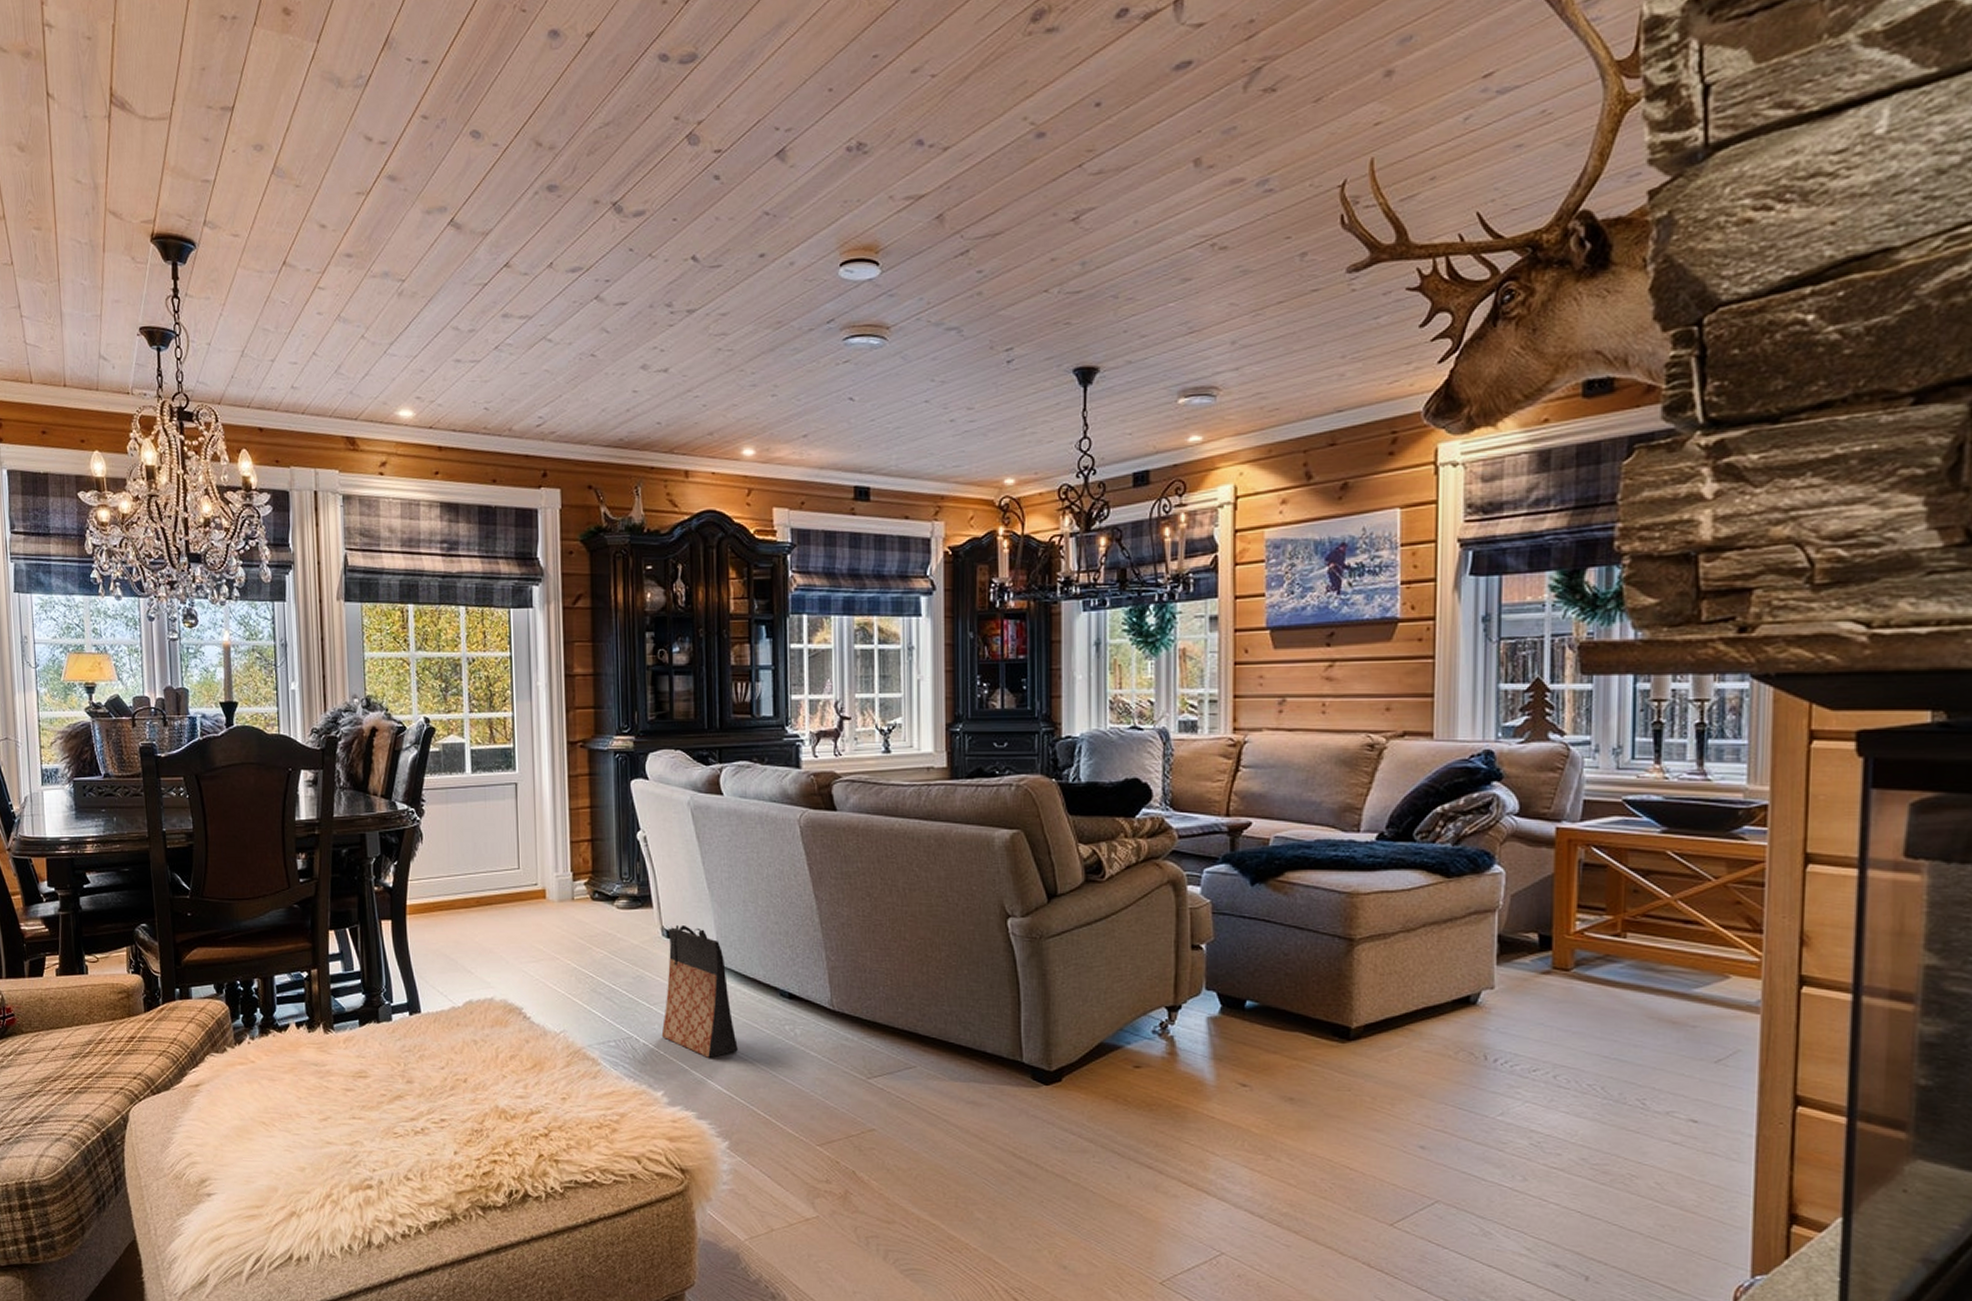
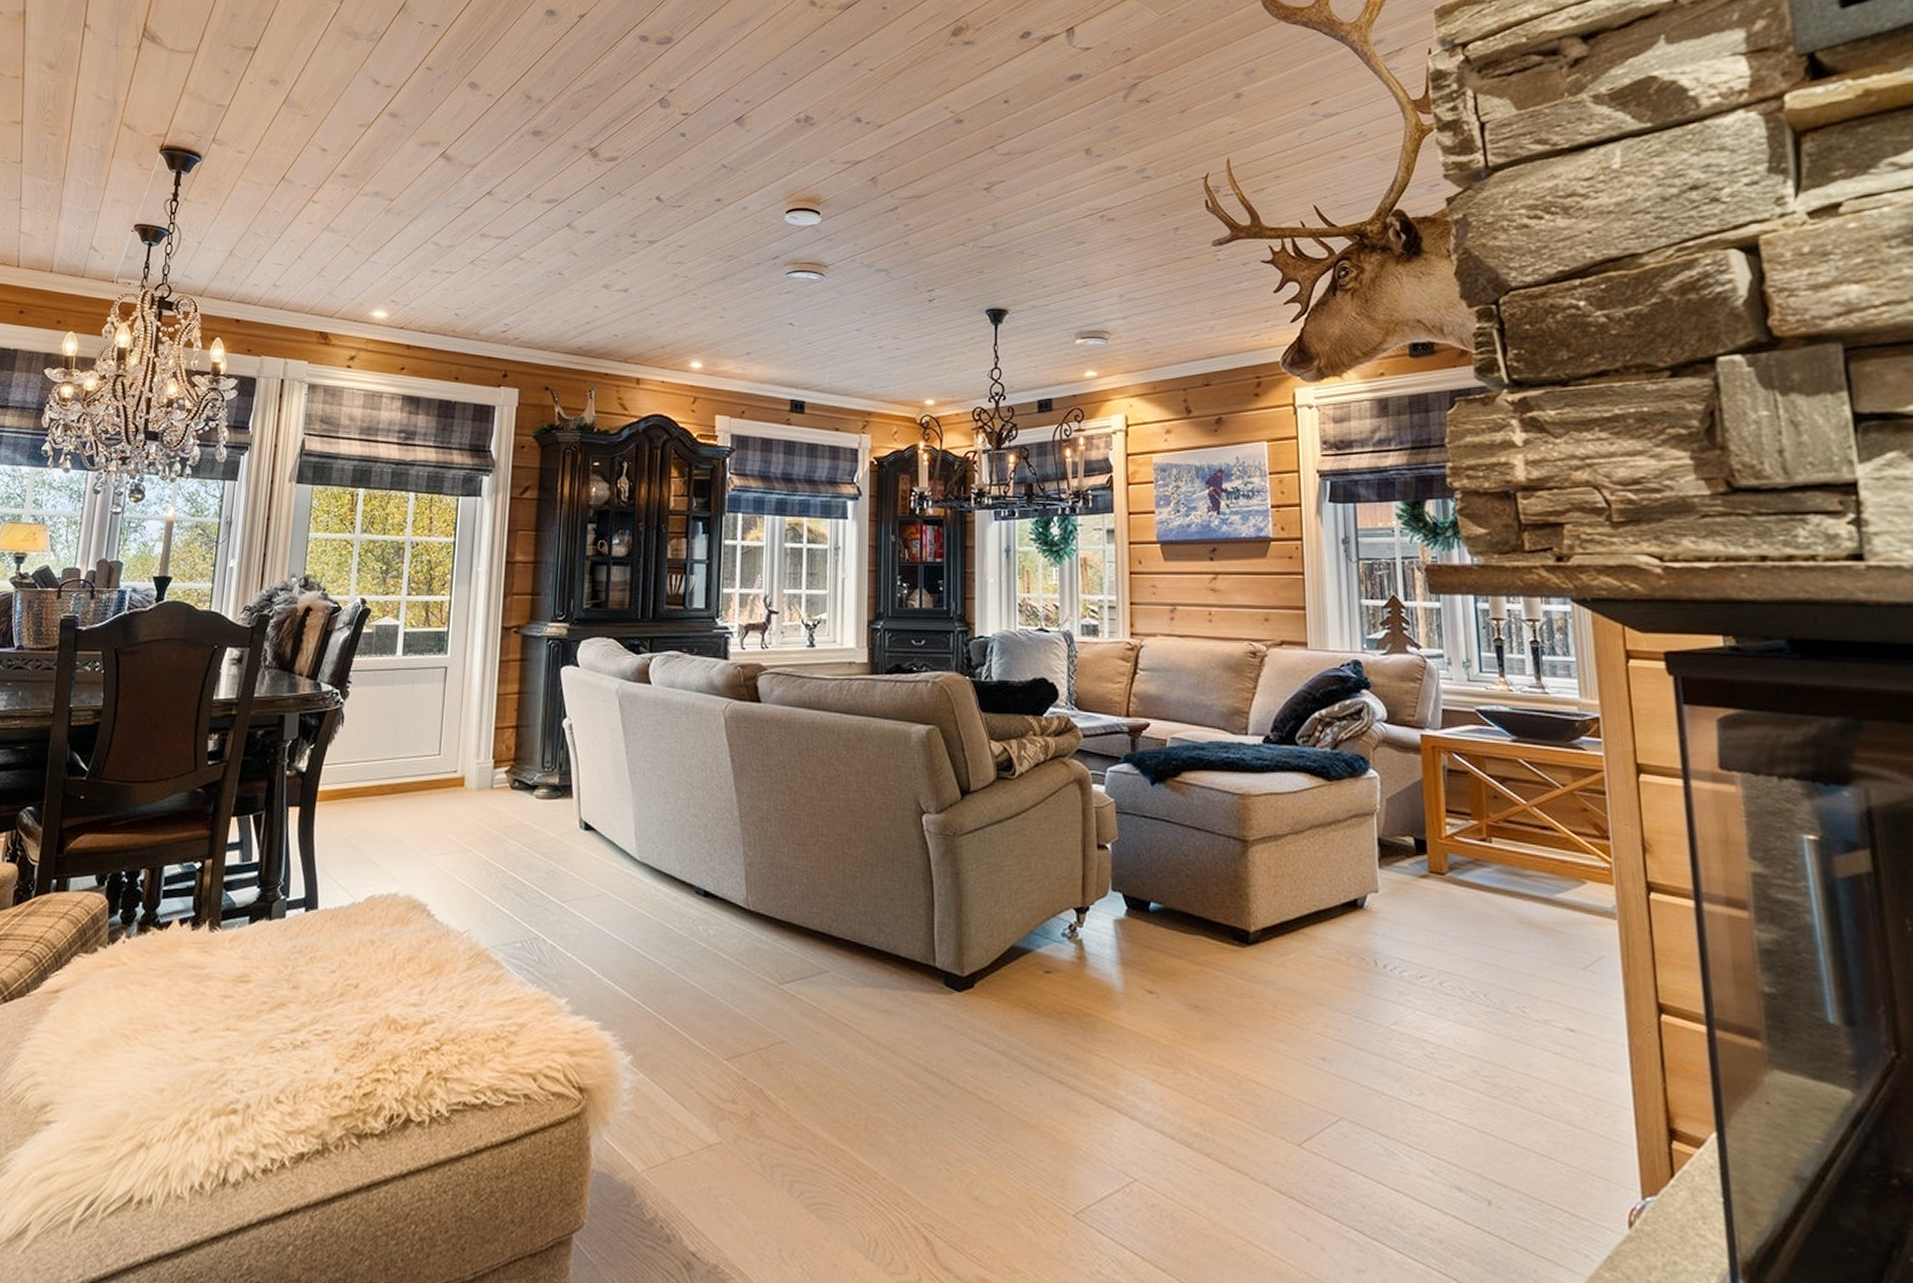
bag: present [661,924,738,1058] -> none [570,816,649,961]

